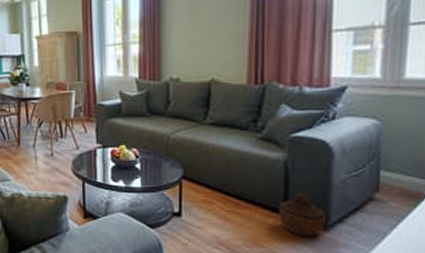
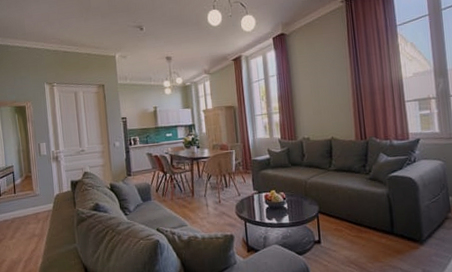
woven basket: present [279,194,327,236] -> none [388,218,421,250]

